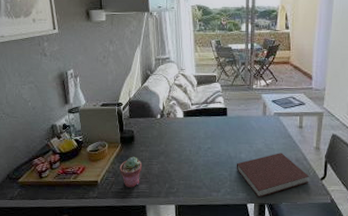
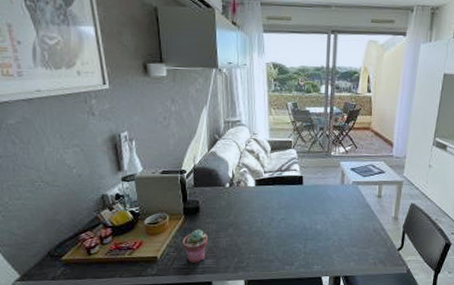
notebook: present [236,153,309,198] -> none [311,223,386,271]

